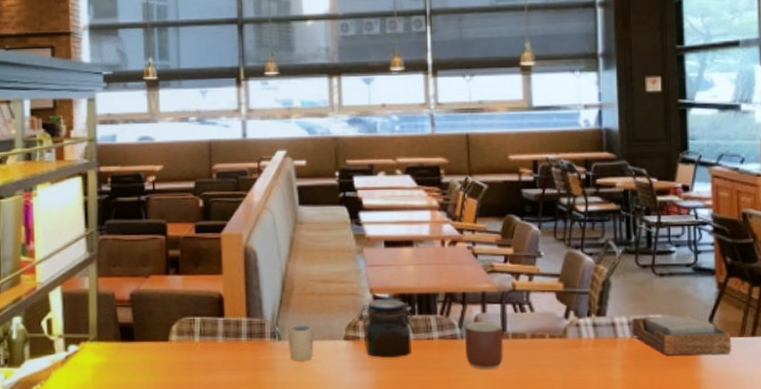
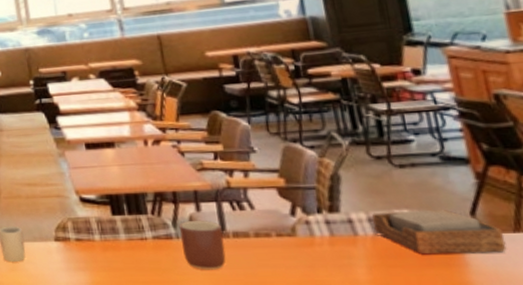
jar: present [358,298,416,358] -> none [66,199,128,258]

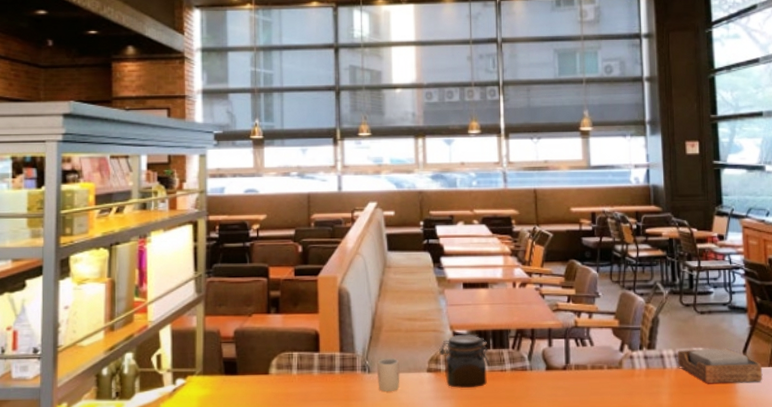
jar: none [66,199,128,258] -> present [439,334,491,388]
mug: present [178,220,226,270] -> none [533,354,567,398]

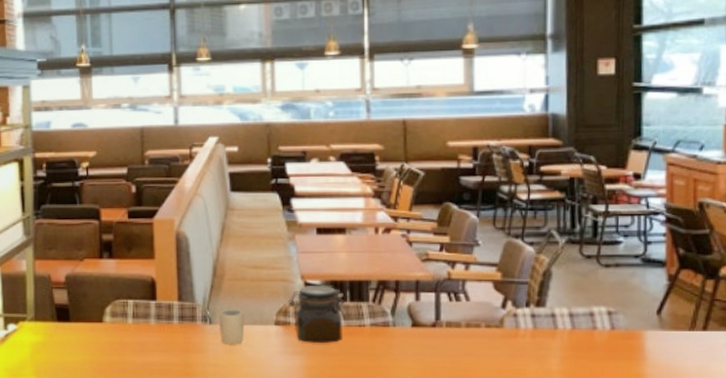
napkin holder: present [677,348,763,384] -> none [572,307,681,348]

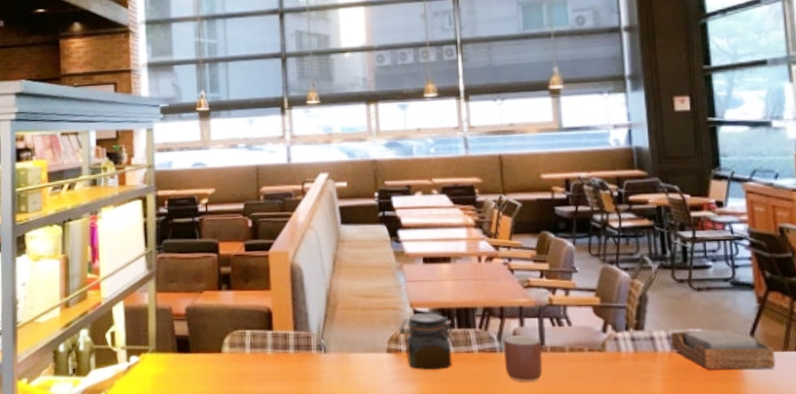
mug: present [219,308,245,344] -> none [333,337,358,372]
mug: none [397,309,437,357] -> present [503,334,543,382]
napkin holder: none [572,307,681,348] -> present [670,329,776,370]

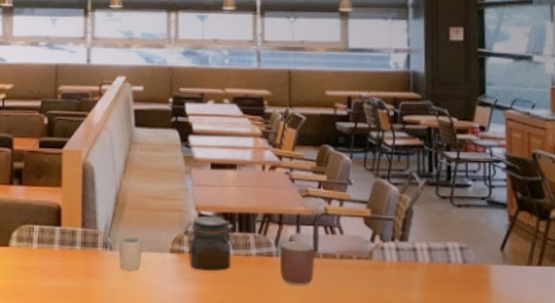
mug: none [333,337,358,372] -> present [118,236,142,270]
napkin holder: present [670,329,776,370] -> none [430,243,520,281]

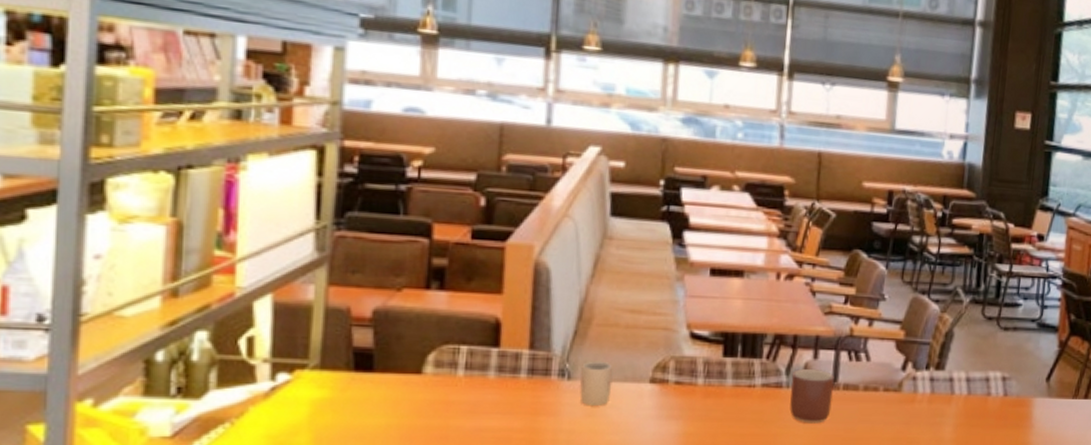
jar: present [183,216,236,271] -> none [669,336,736,406]

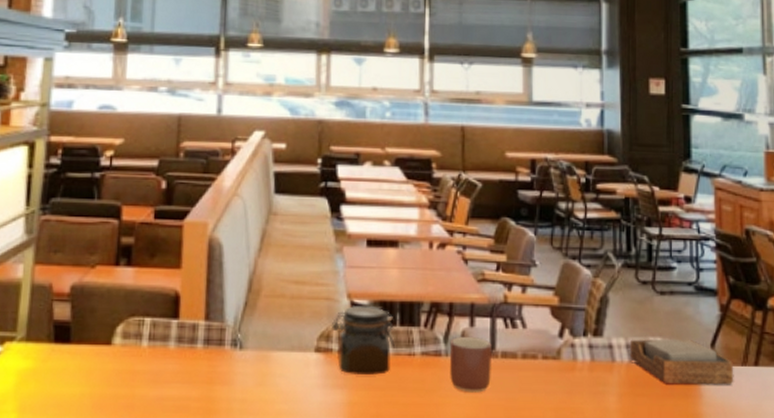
mug: present [579,361,613,405] -> none [250,331,281,375]
jar: none [669,336,736,406] -> present [332,305,396,375]
napkin holder: none [968,372,1065,417] -> present [629,338,734,385]

